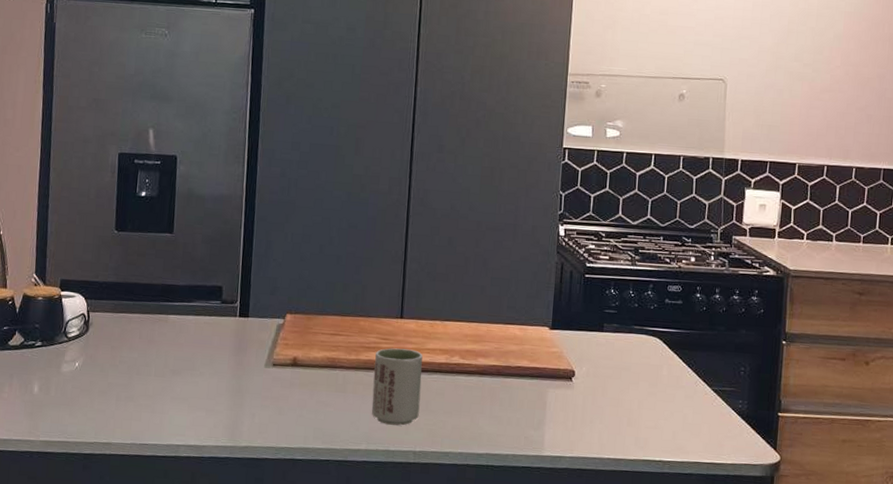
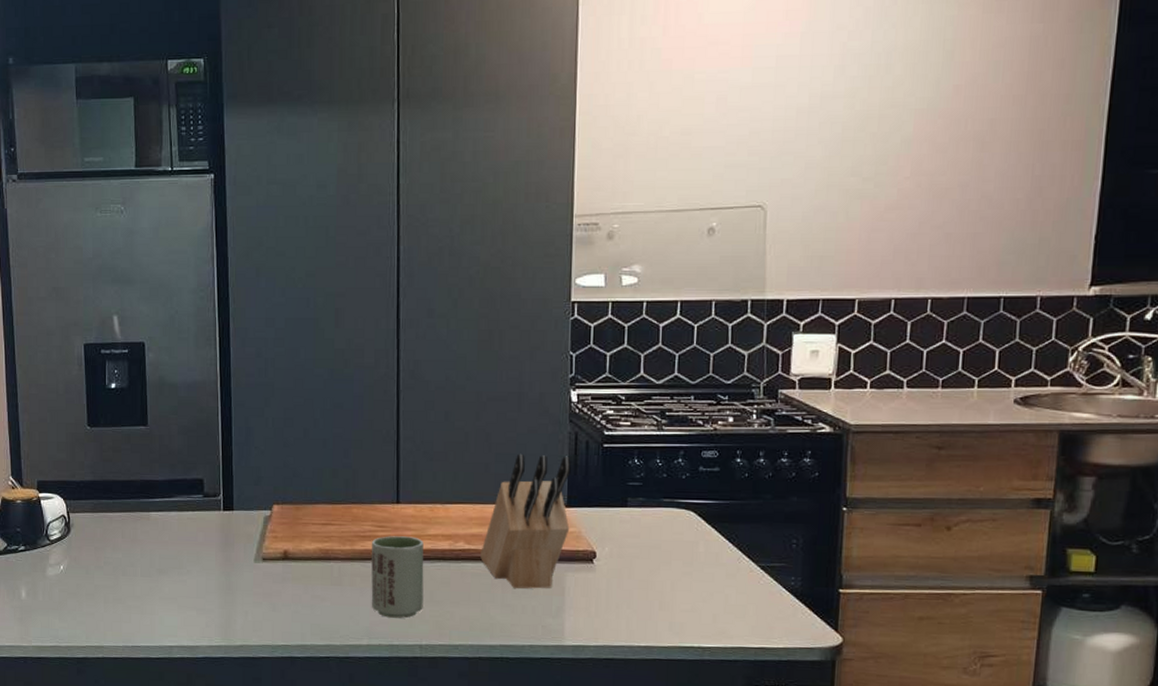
knife block: none [473,279,557,403] -> present [480,453,571,589]

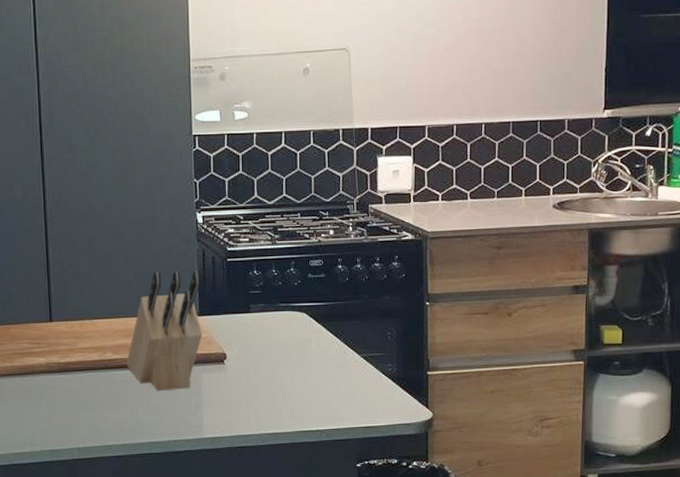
cup: present [371,536,424,619] -> none [29,351,79,426]

